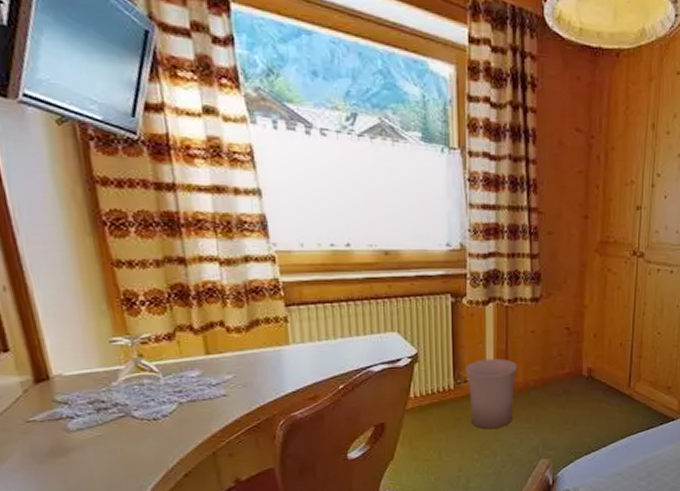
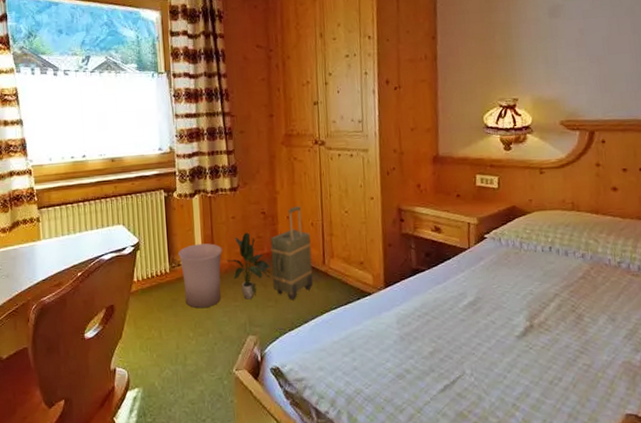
potted plant: none [521,349,571,421] -> present [226,232,271,300]
suitcase: none [571,323,617,423] -> present [270,206,313,300]

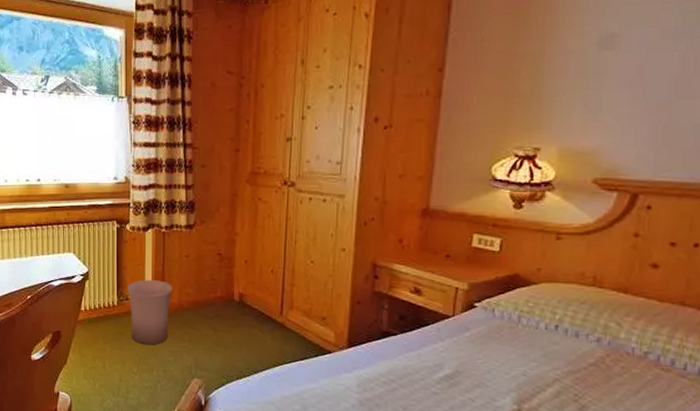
potted plant: present [226,232,271,300] -> none [176,273,223,342]
suitcase: present [270,206,313,300] -> none [223,250,269,348]

